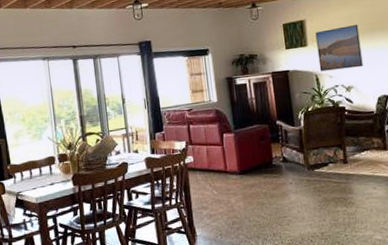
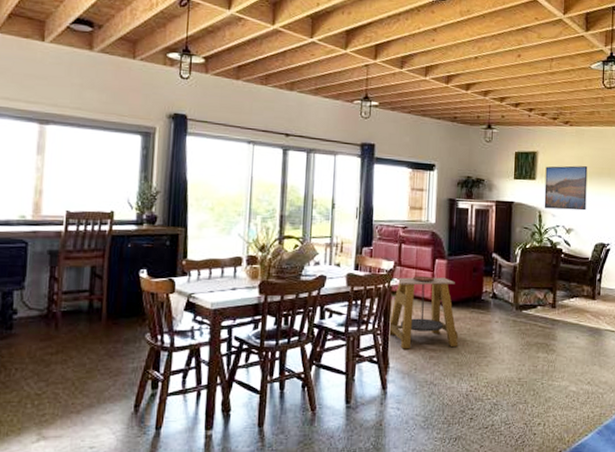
side table: none [188,149,258,218] -> present [388,275,459,349]

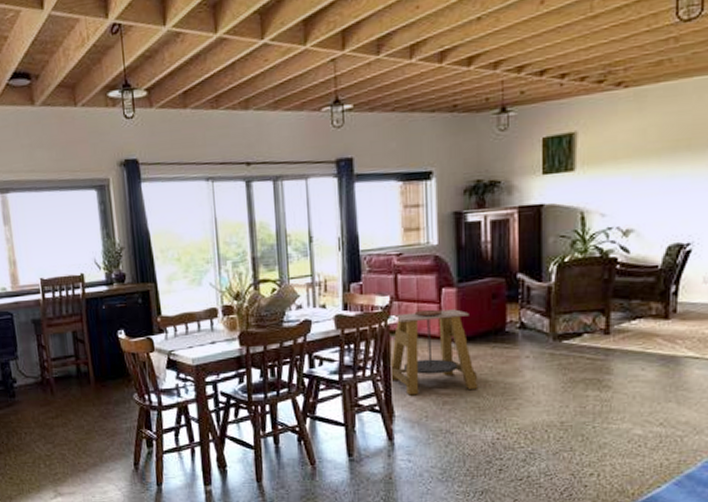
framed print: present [544,166,588,211] -> none [588,141,654,208]

